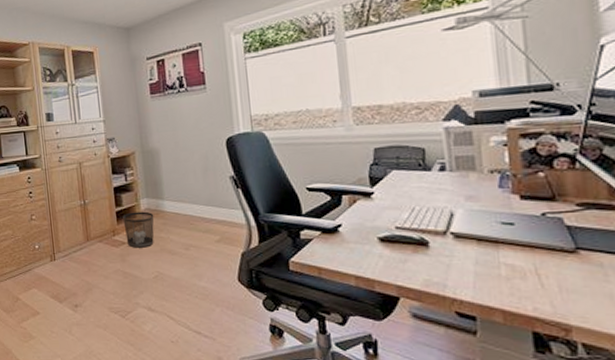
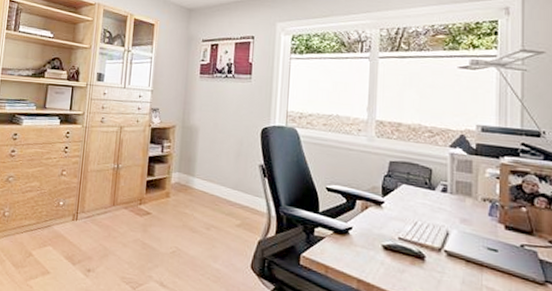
waste bin: present [122,211,154,248] -> none [151,183,183,222]

